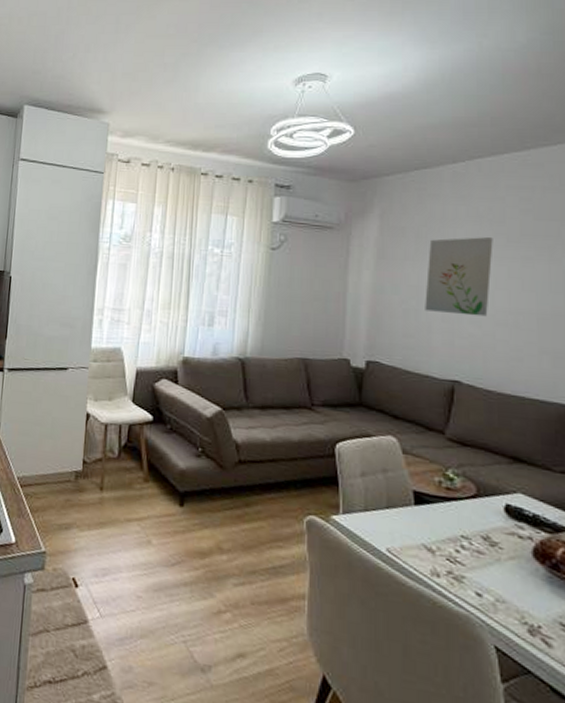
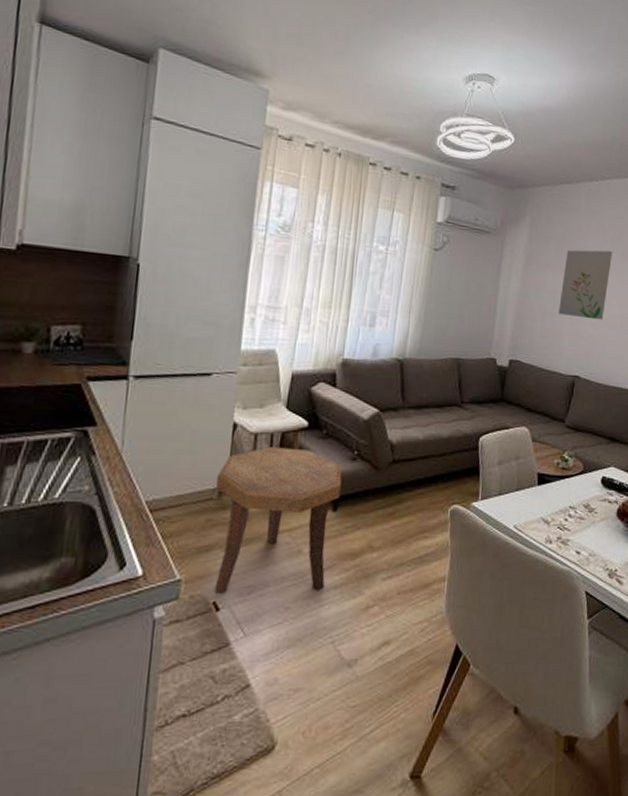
side table: none [72,437,187,585] -> present [214,447,342,593]

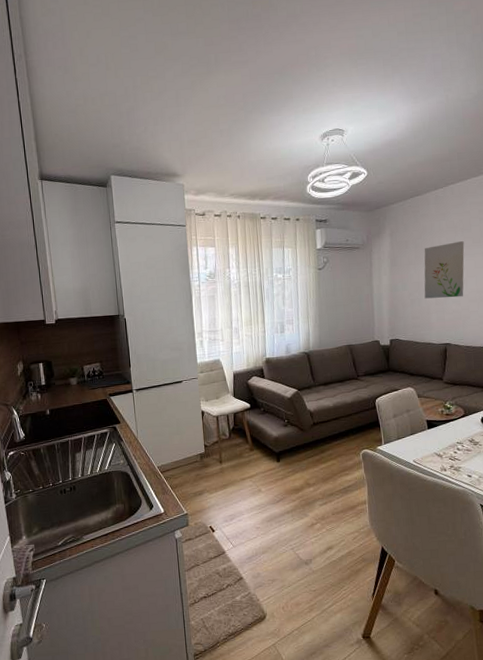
side table: present [214,447,342,593] -> none [197,423,280,521]

